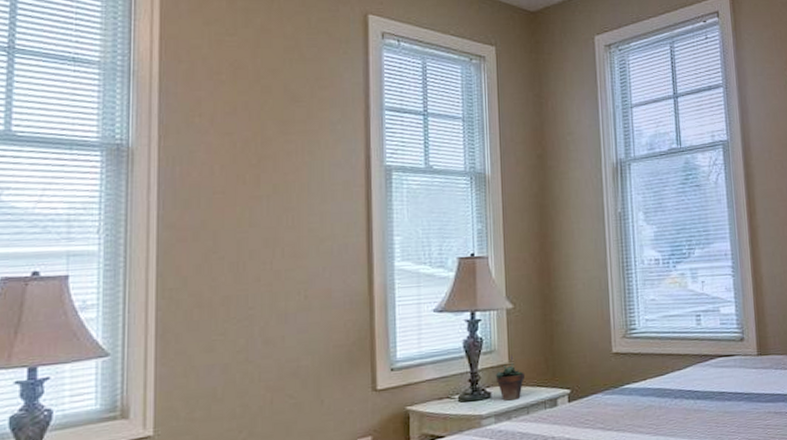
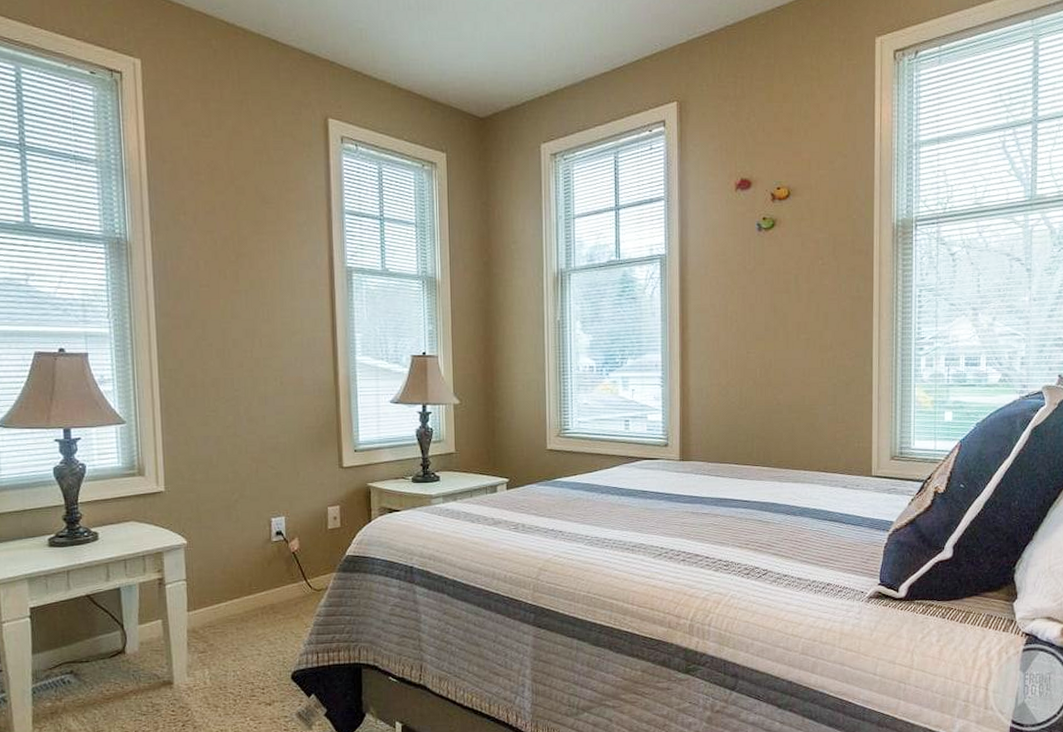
succulent plant: present [495,354,526,402] -> none [444,444,470,485]

